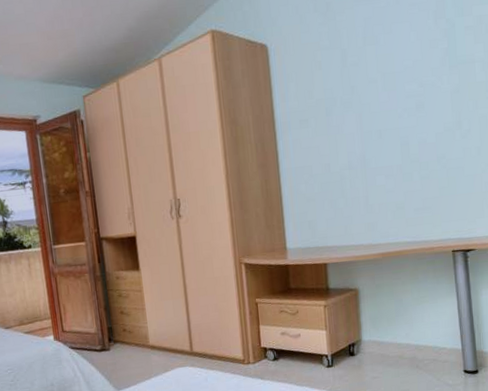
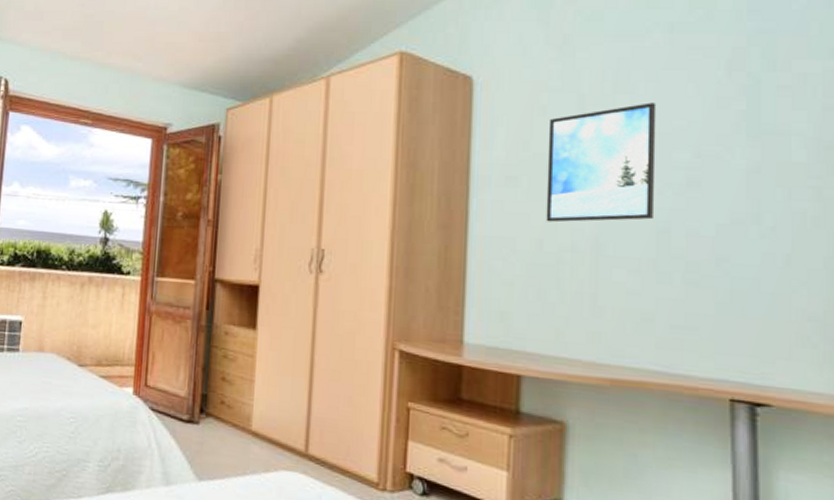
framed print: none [323,49,398,150] -> present [546,102,657,223]

